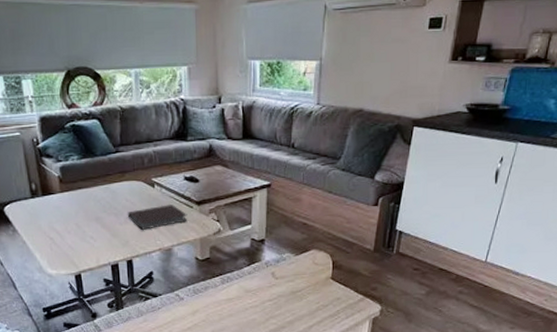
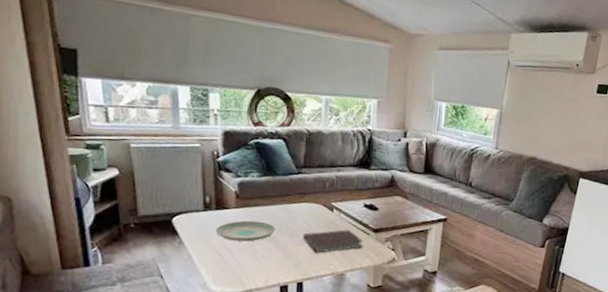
plate: none [44,203,101,225] -> present [215,220,276,242]

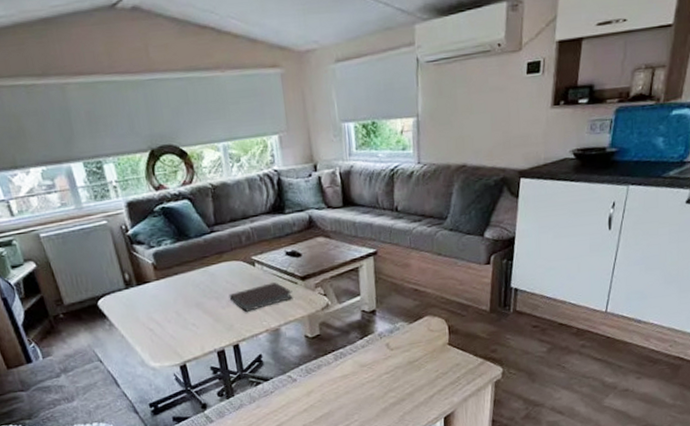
plate: present [215,220,276,242] -> none [141,289,201,314]

